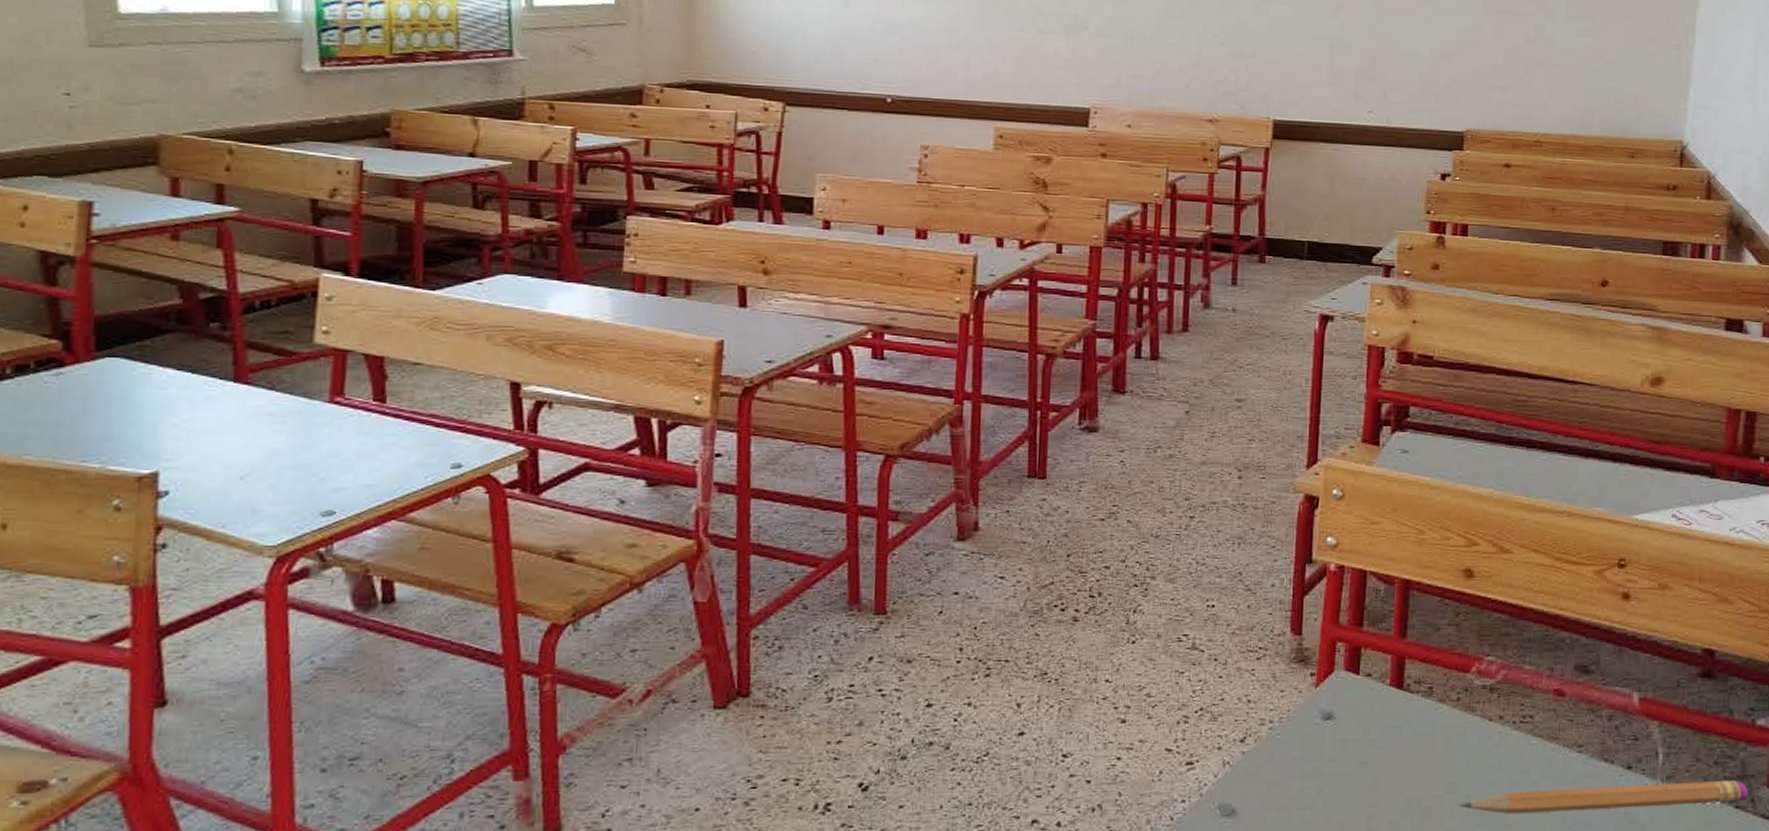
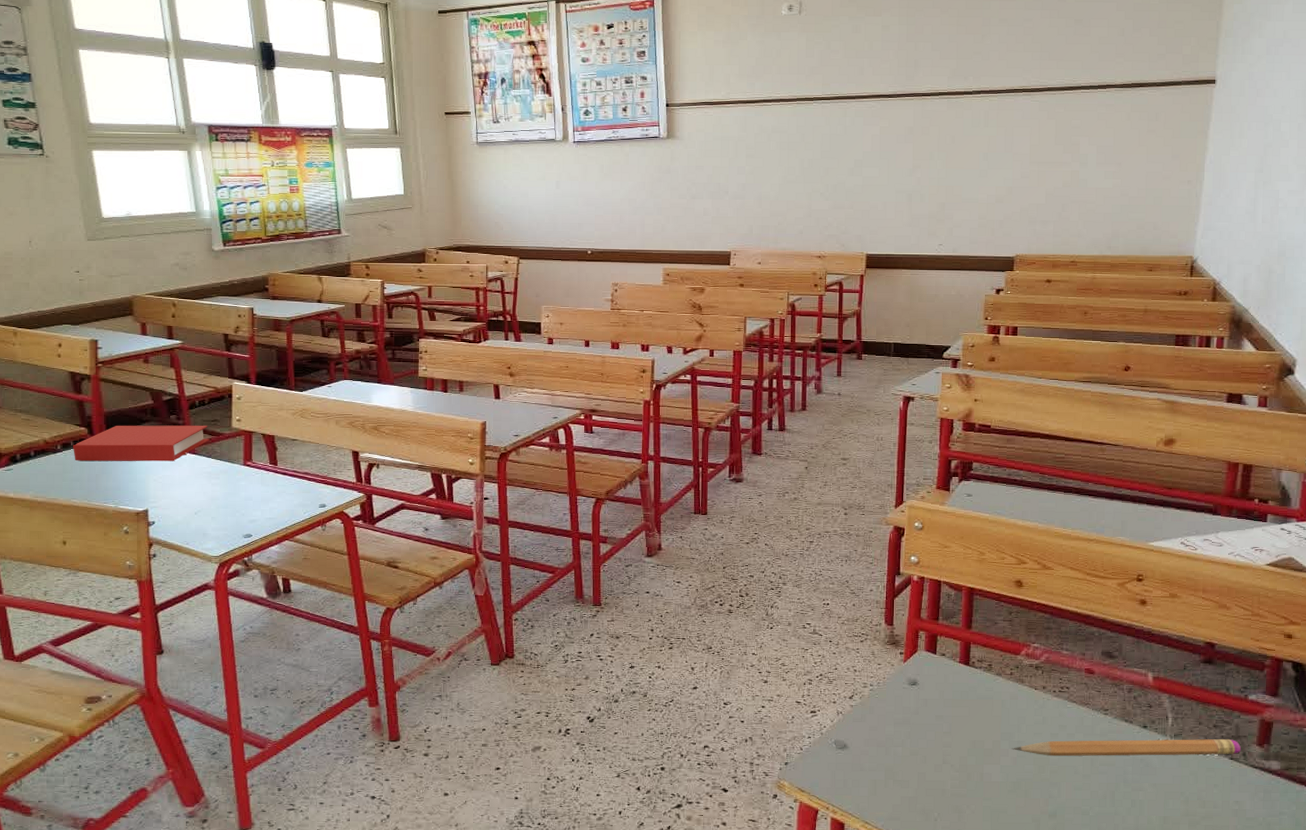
book: none [33,337,274,396] -> present [73,425,209,462]

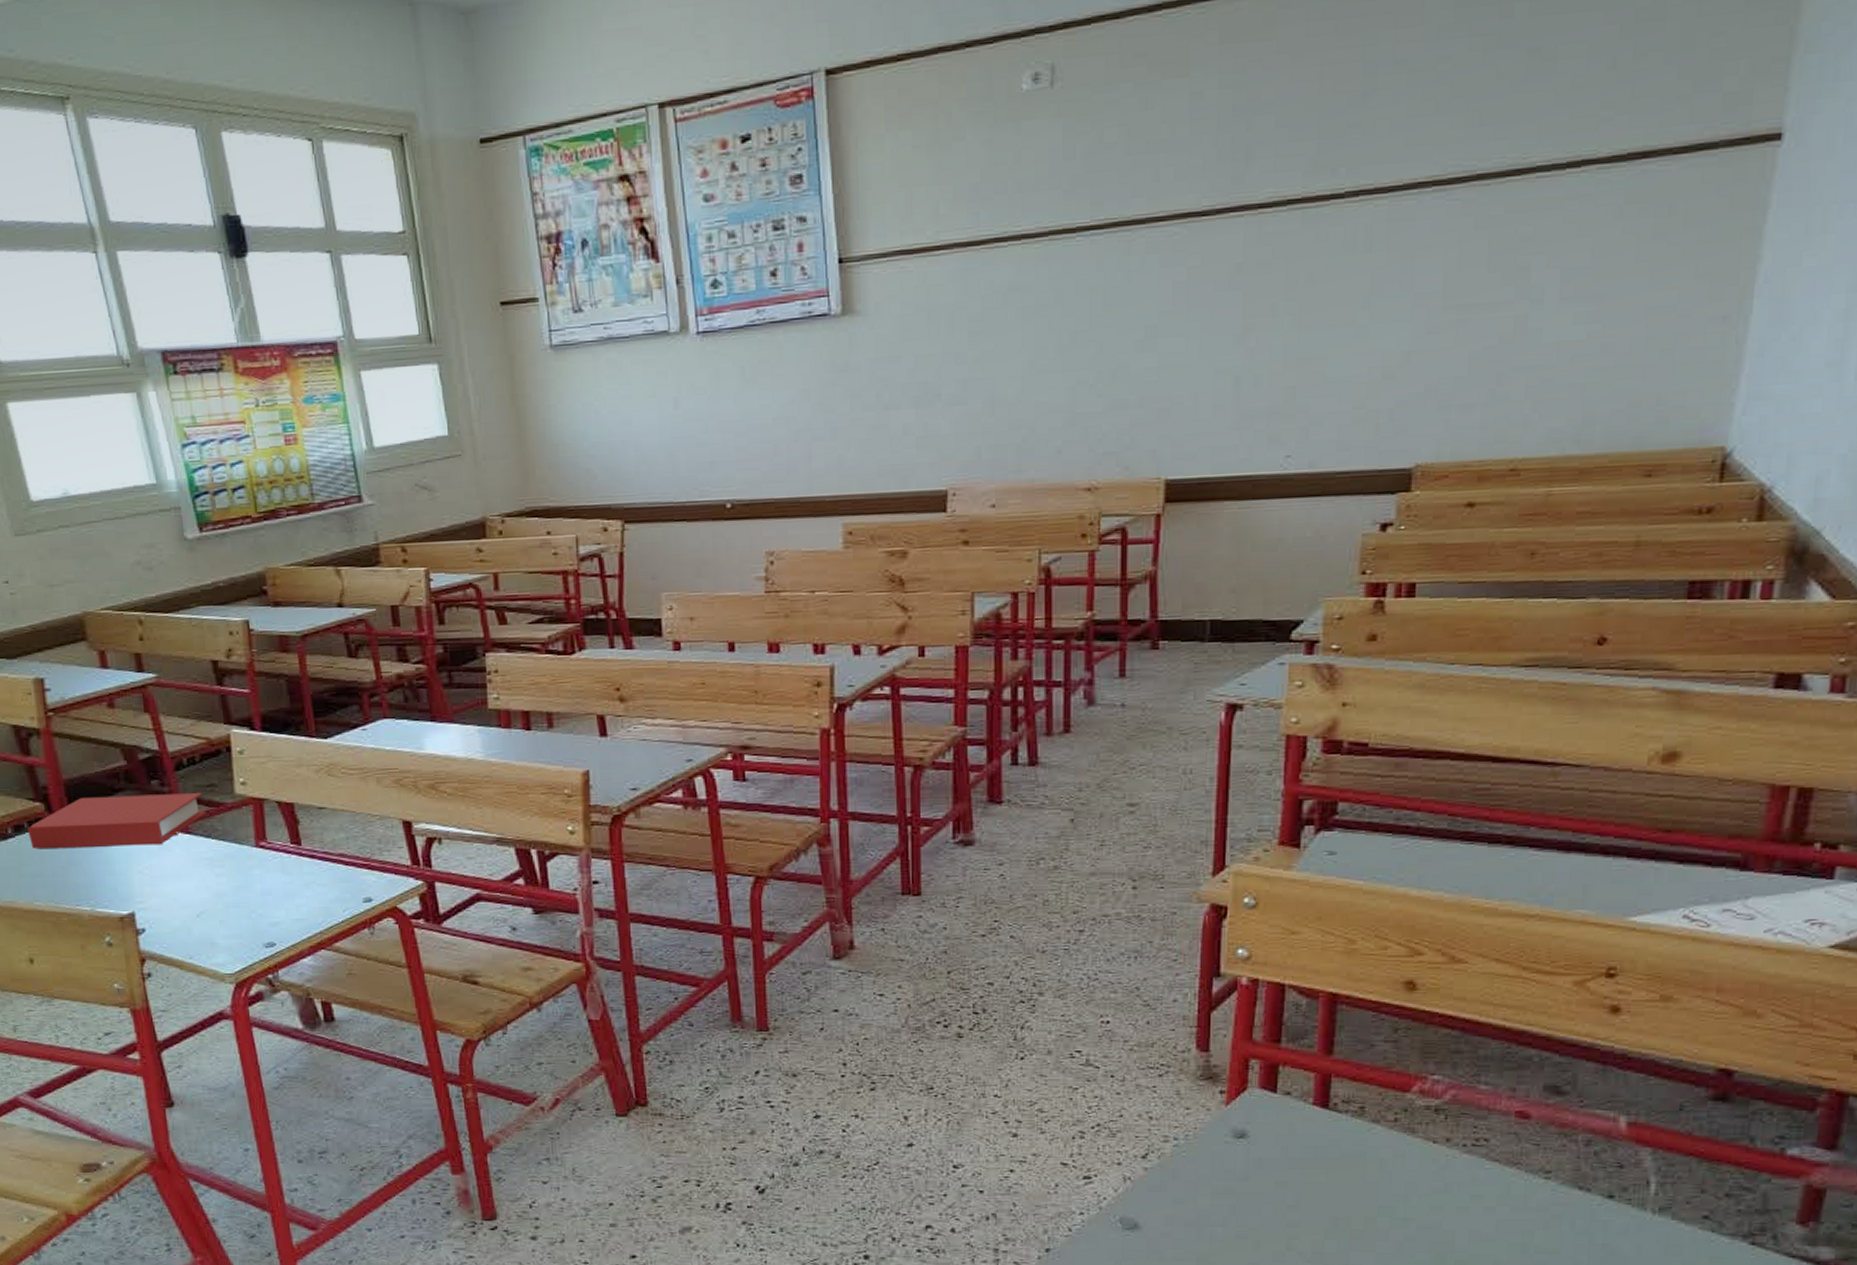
pencil: present [1012,738,1241,756] -> none [1394,1213,1769,1240]

